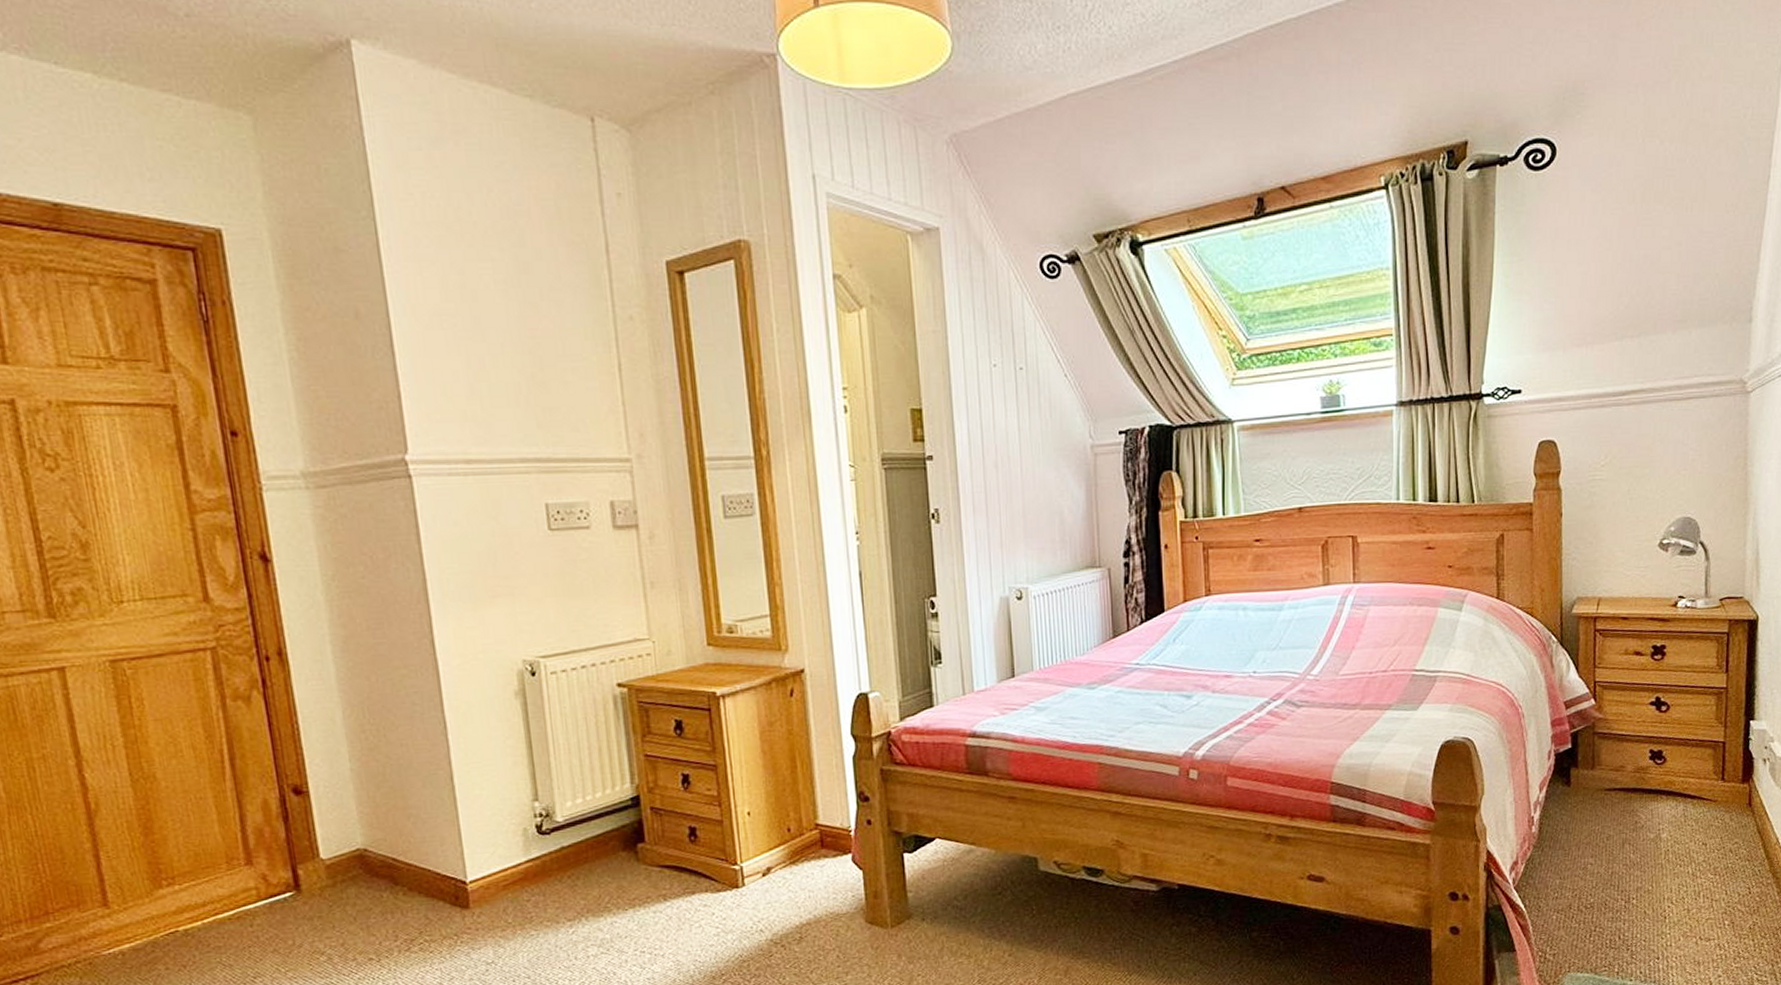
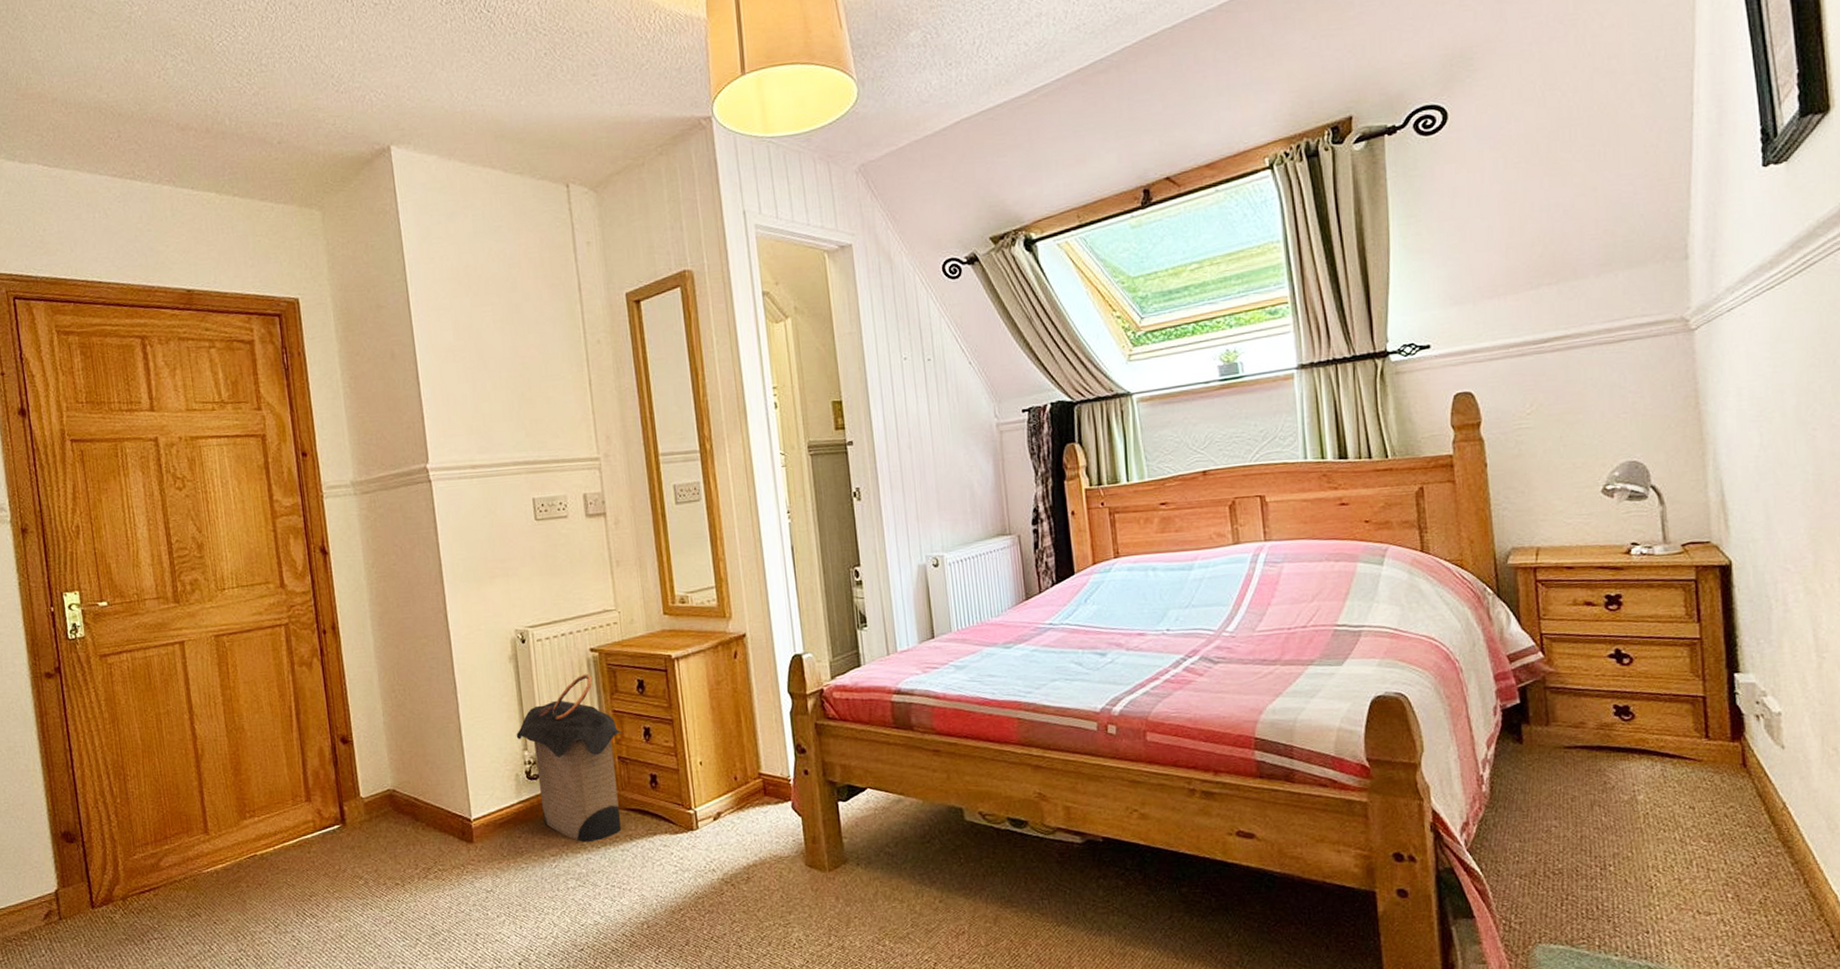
laundry hamper: none [523,712,656,905] -> present [516,673,623,843]

